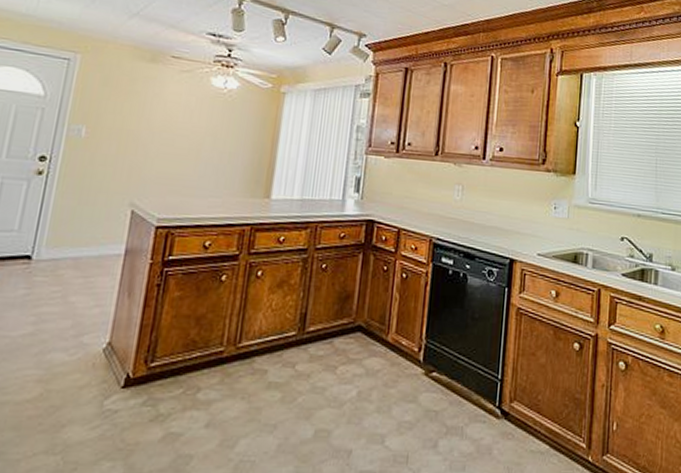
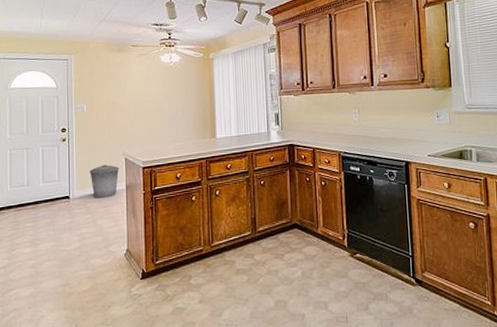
trash can: none [70,216,120,264] -> present [89,164,120,198]

